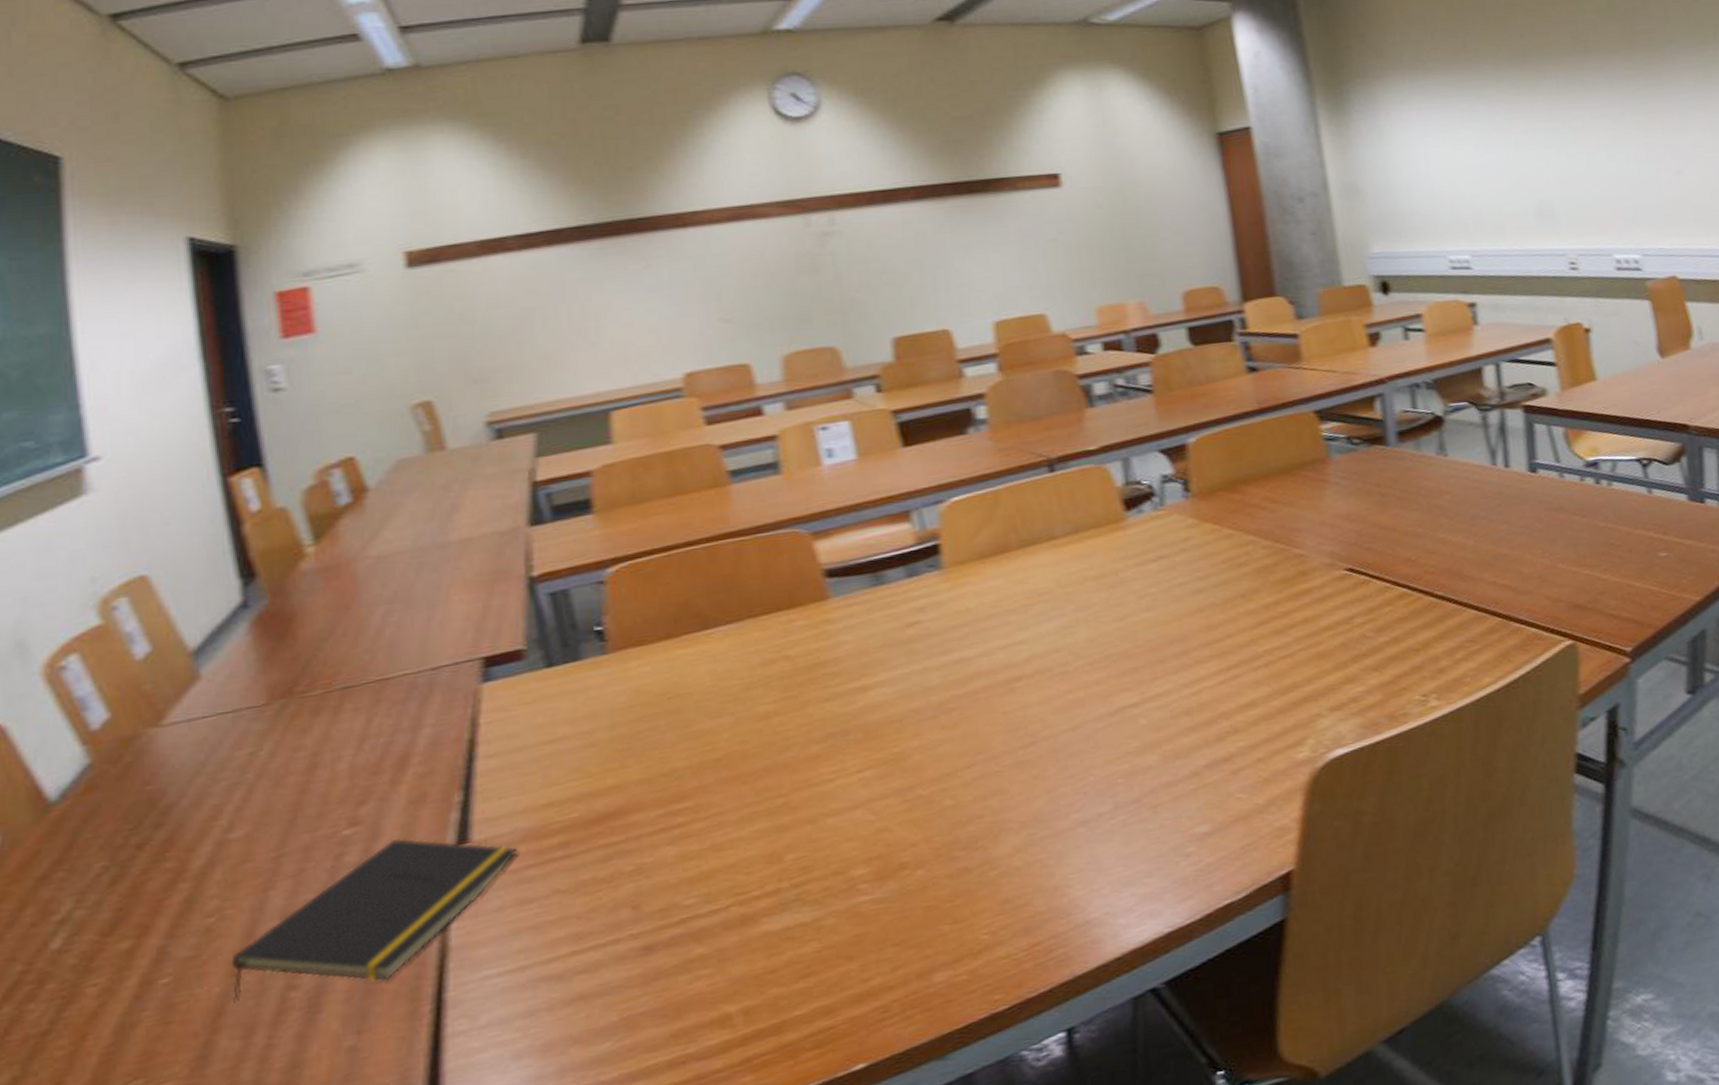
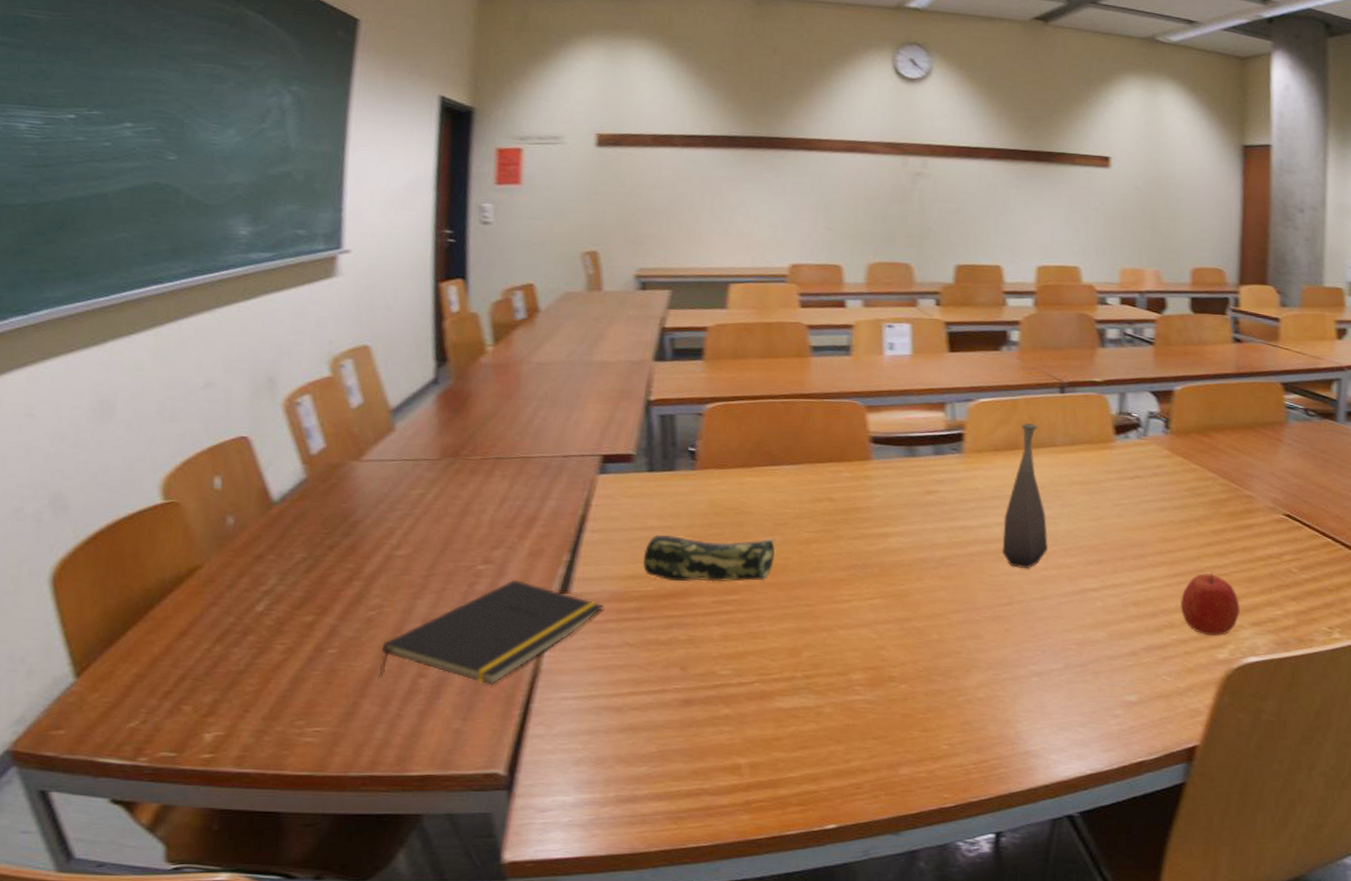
pencil case: none [558,720,730,800] -> present [642,534,777,582]
bottle: none [1007,516,1068,698] -> present [1002,423,1048,569]
apple: none [1240,656,1314,734] -> present [1179,572,1241,636]

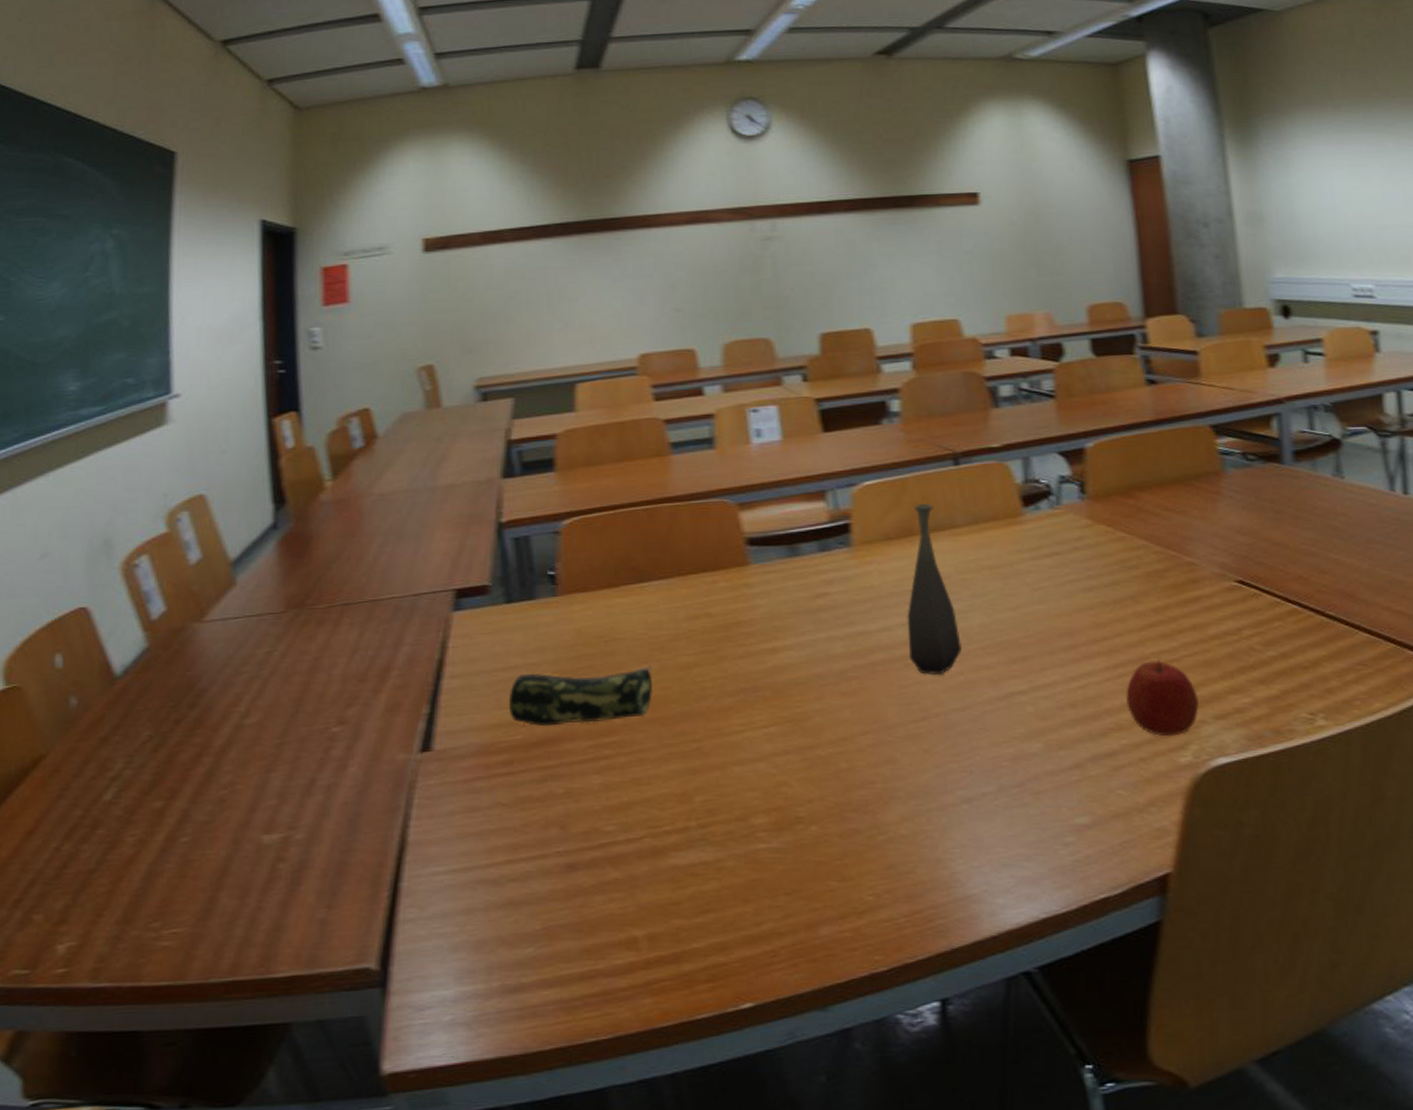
notepad: present [378,579,605,686] -> none [235,739,471,867]

